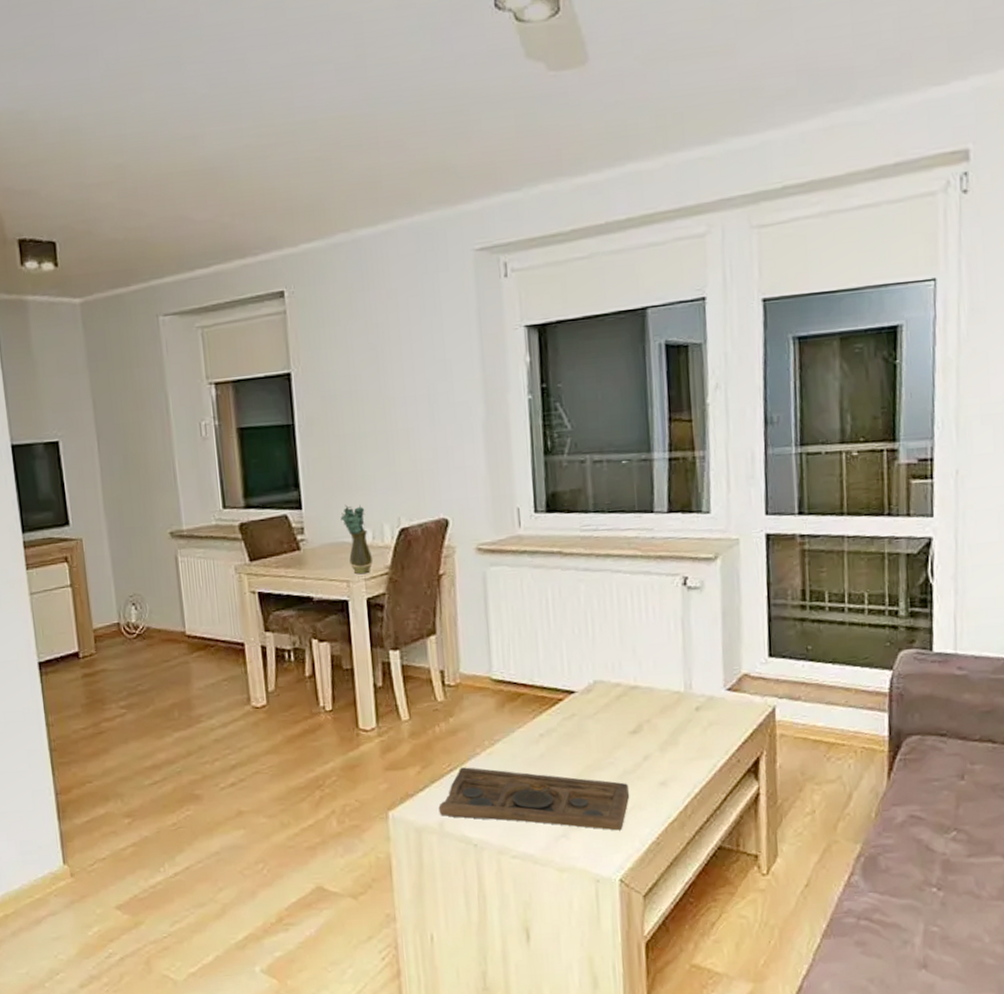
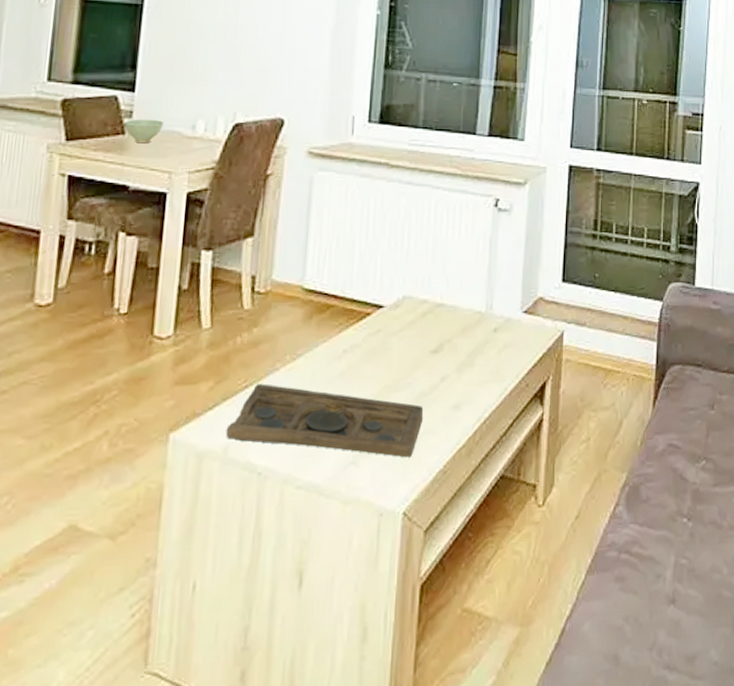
bowl: none [298,533,334,557] -> present [124,118,164,144]
vase: present [340,504,374,575] -> none [174,92,202,167]

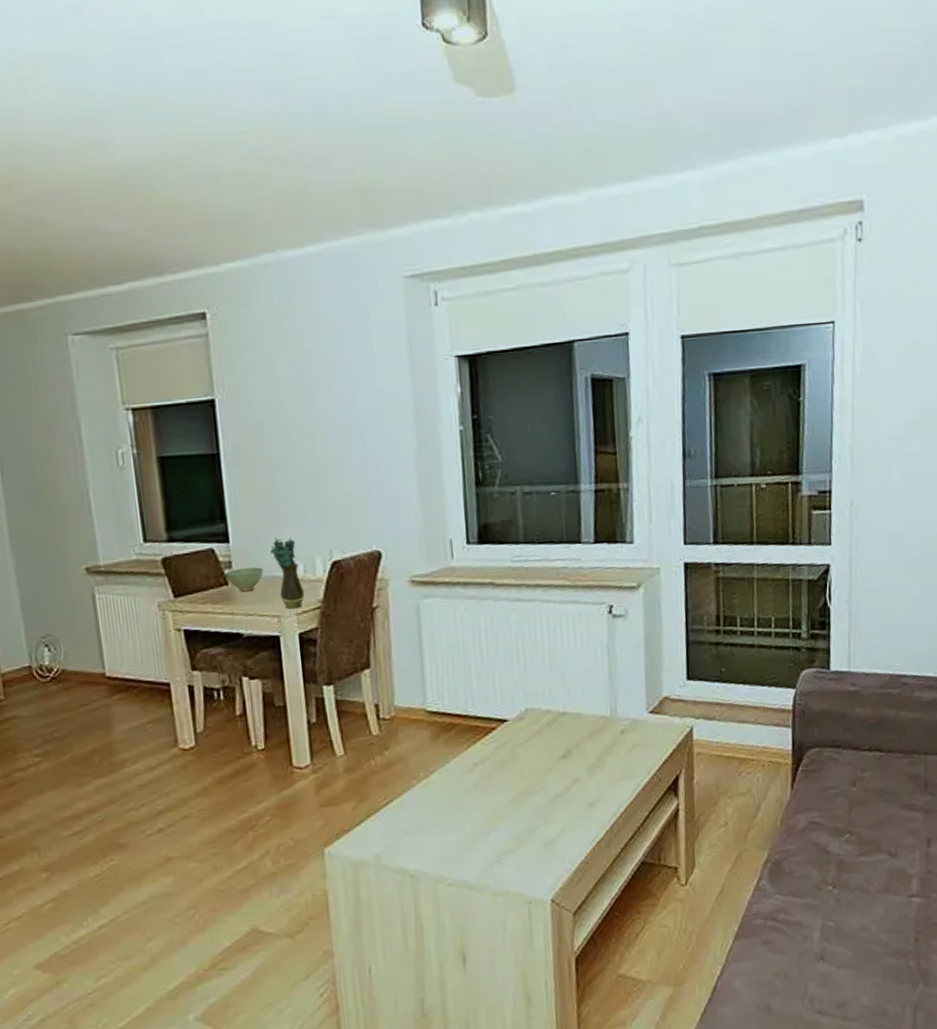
vase: none [174,92,202,167] -> present [270,537,305,609]
decorative tray: present [226,383,424,458] -> none [375,799,560,853]

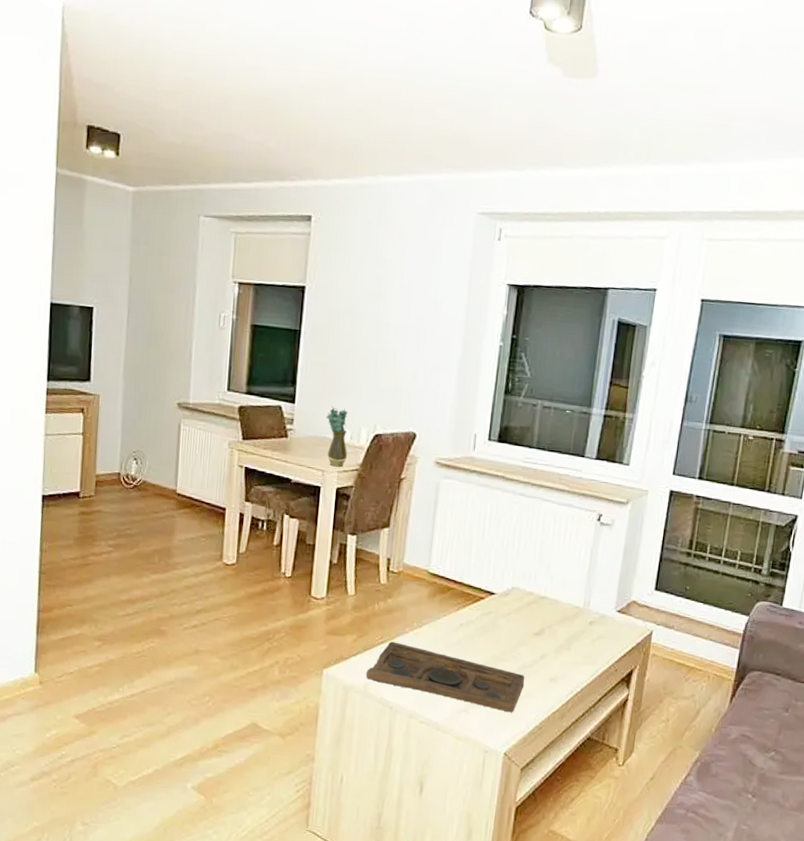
bowl: present [225,567,264,592] -> none [287,425,318,446]
decorative tray: none [375,799,560,853] -> present [366,641,525,713]

